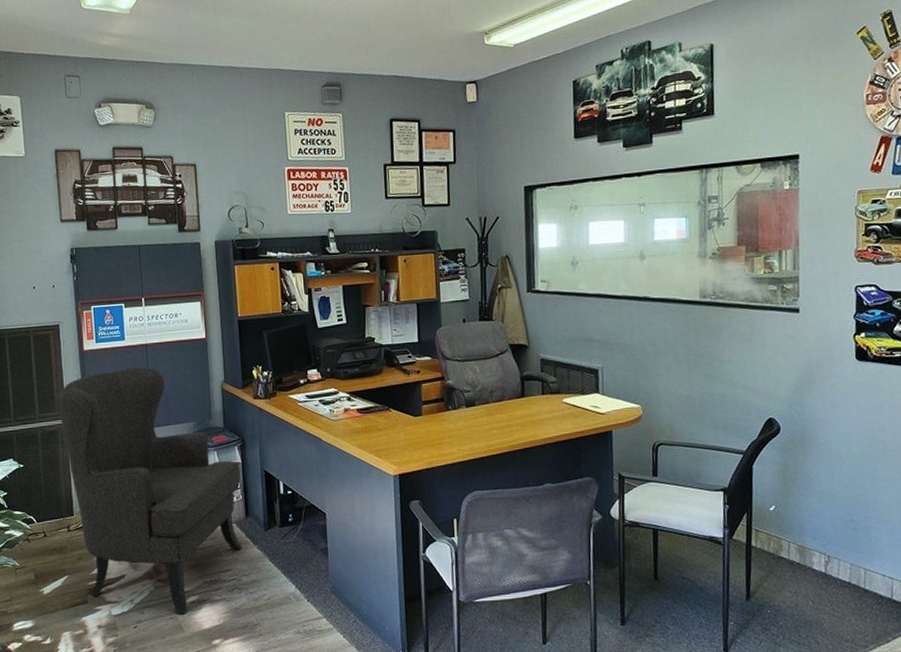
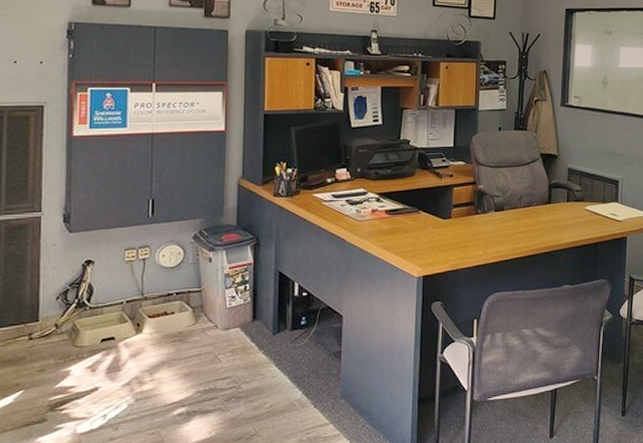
chair: present [57,367,243,615] -> none [31,158,251,429]

